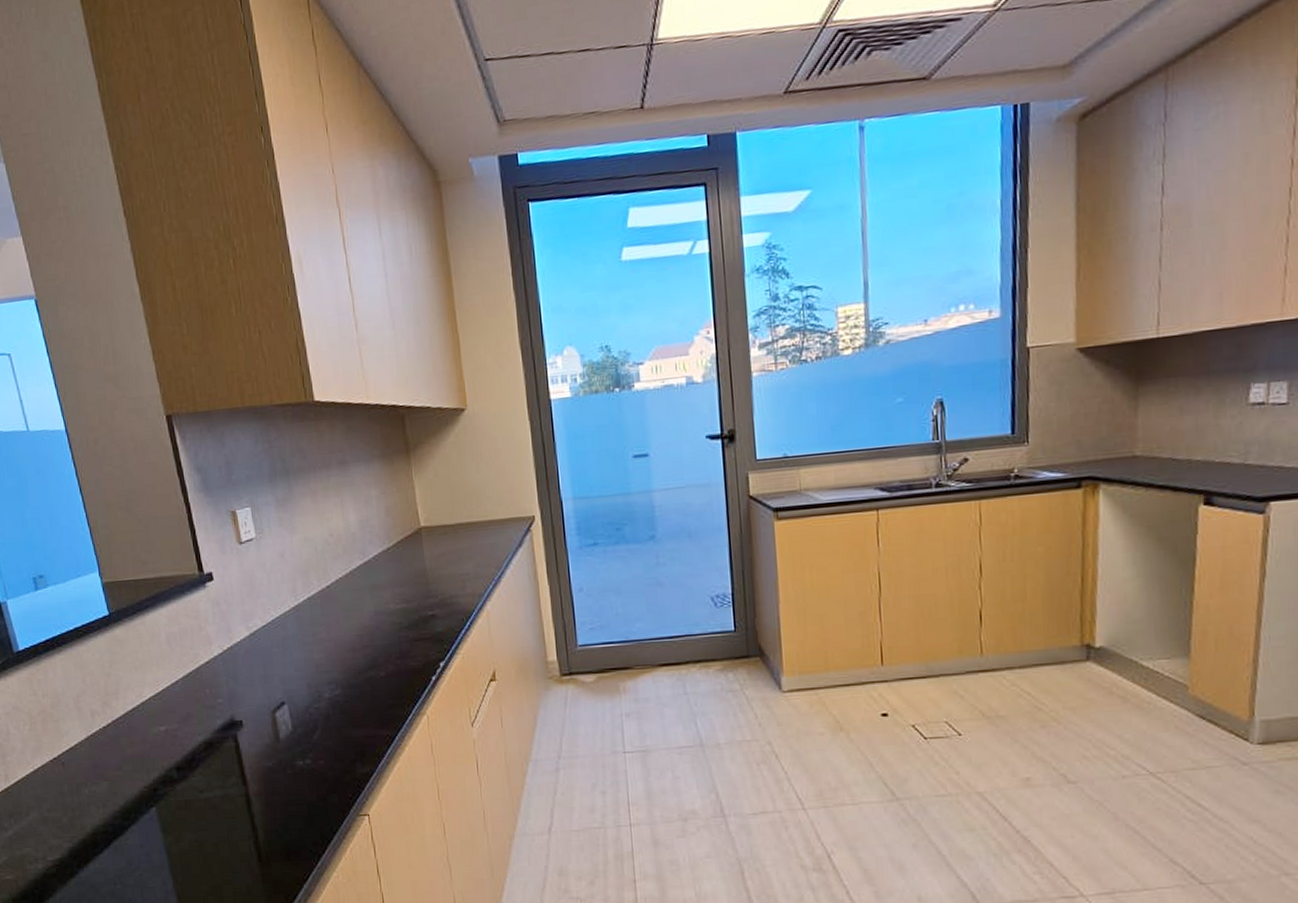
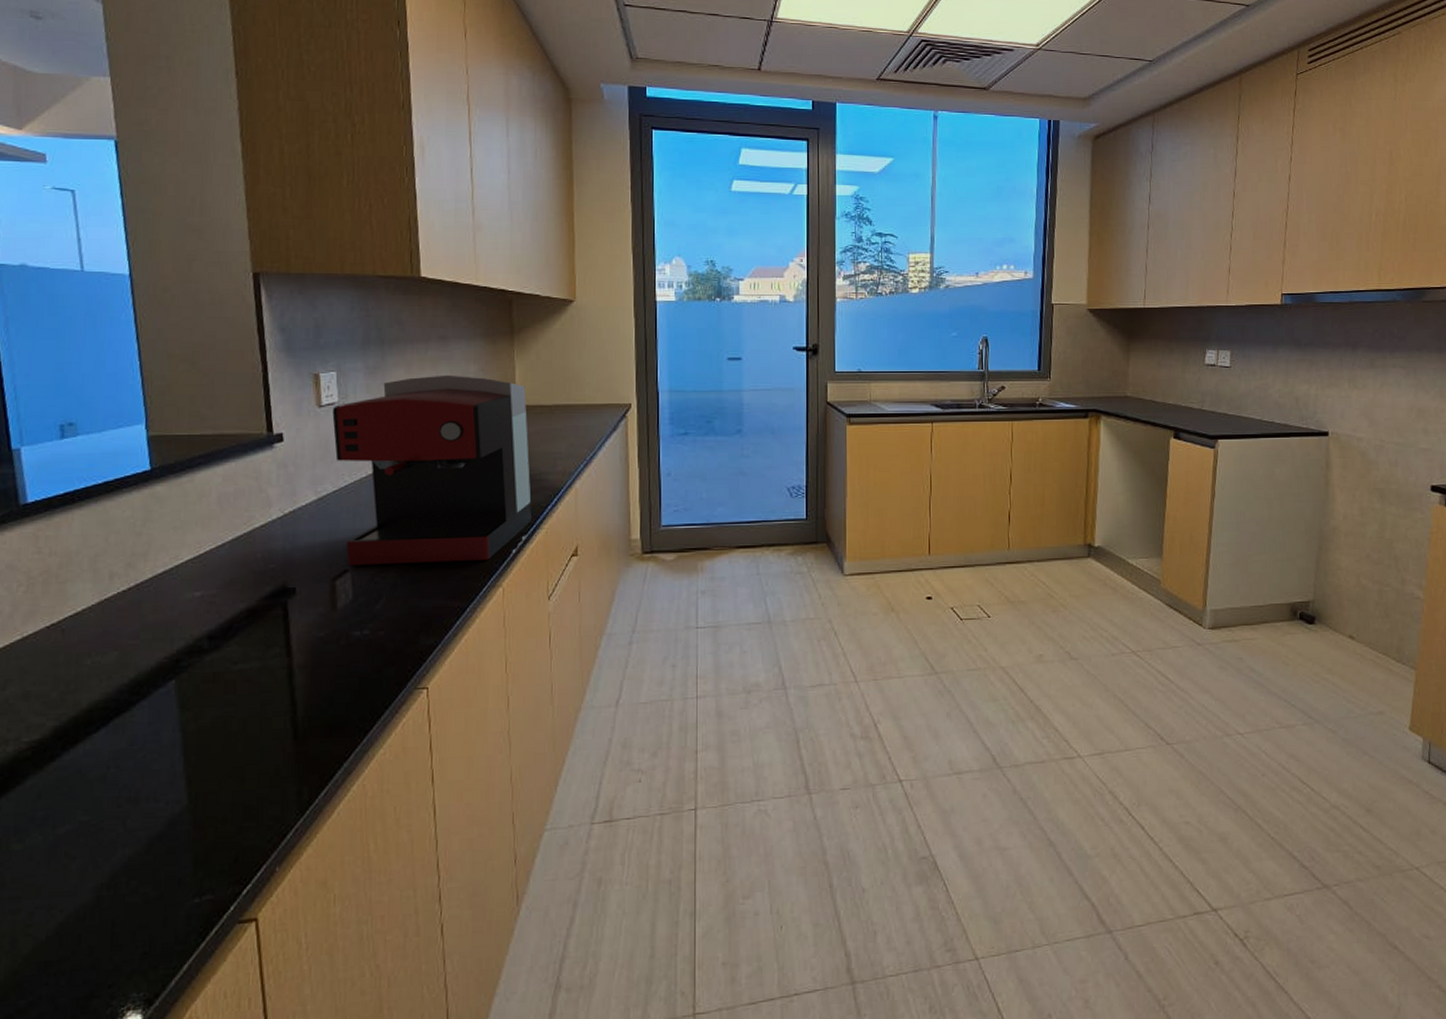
coffee maker: none [252,500,447,698] -> present [332,374,532,566]

